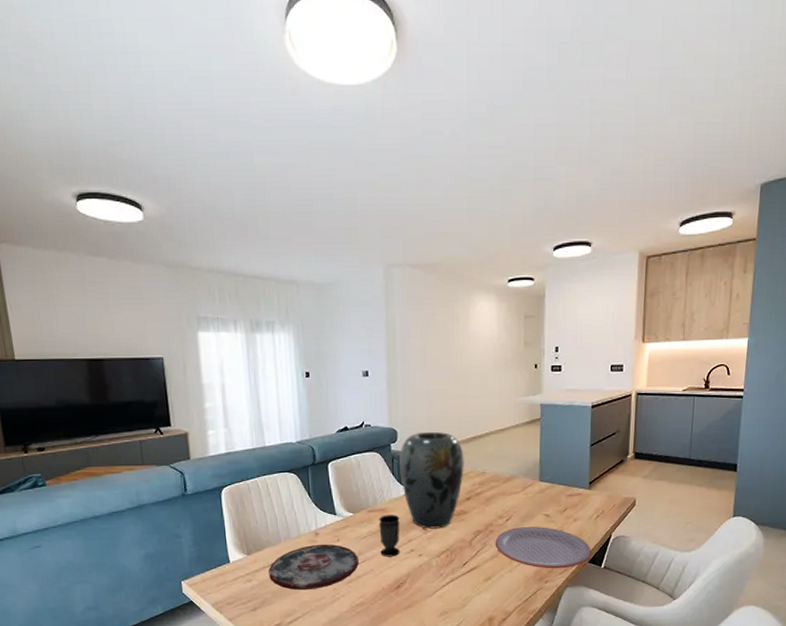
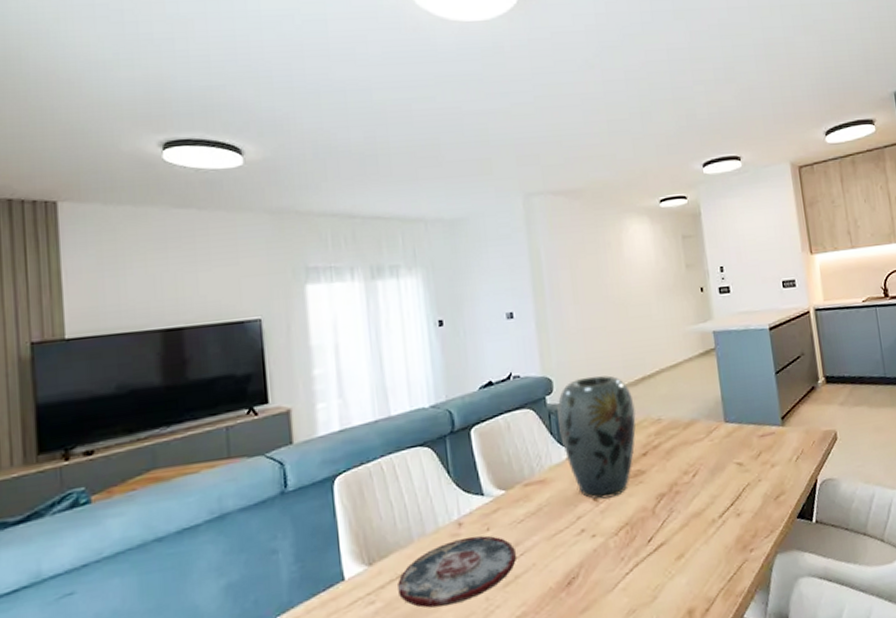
cup: present [379,514,400,557] -> none [538,485,568,544]
plate: present [495,527,592,569] -> none [683,479,799,533]

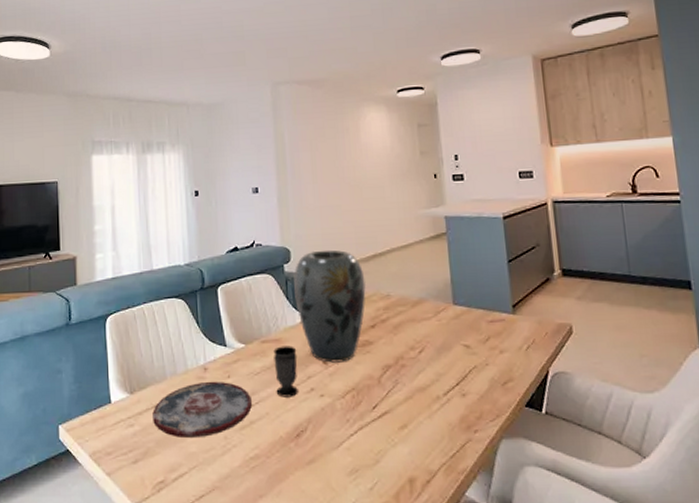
cup: none [538,485,568,544] -> present [273,346,298,397]

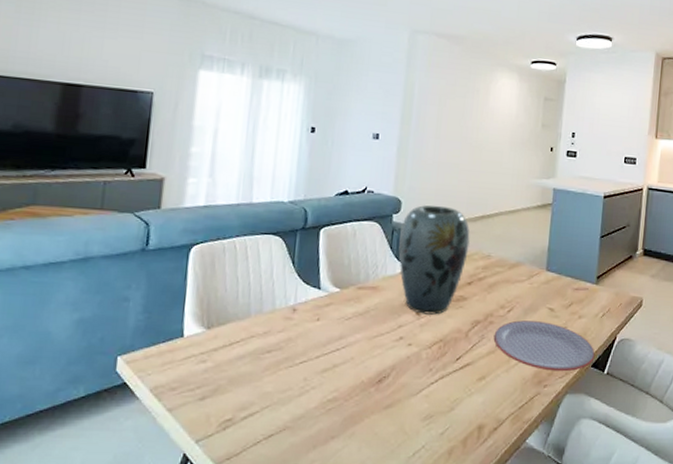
plate: present [152,381,252,439] -> none [228,322,339,378]
cup: present [273,346,298,397] -> none [364,294,392,344]
plate: none [408,360,527,414] -> present [493,320,595,372]

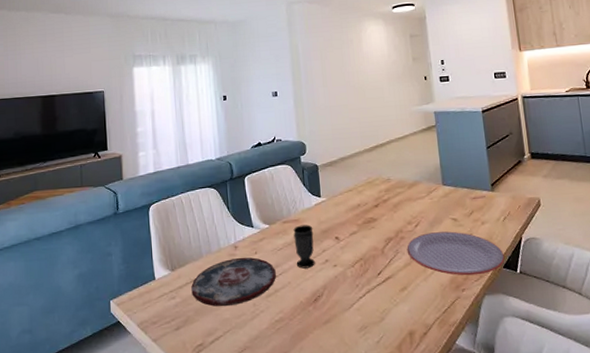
plate: none [228,322,339,378] -> present [191,257,276,307]
cup: none [364,294,392,344] -> present [293,225,315,269]
vase: present [398,205,471,315] -> none [309,142,371,238]

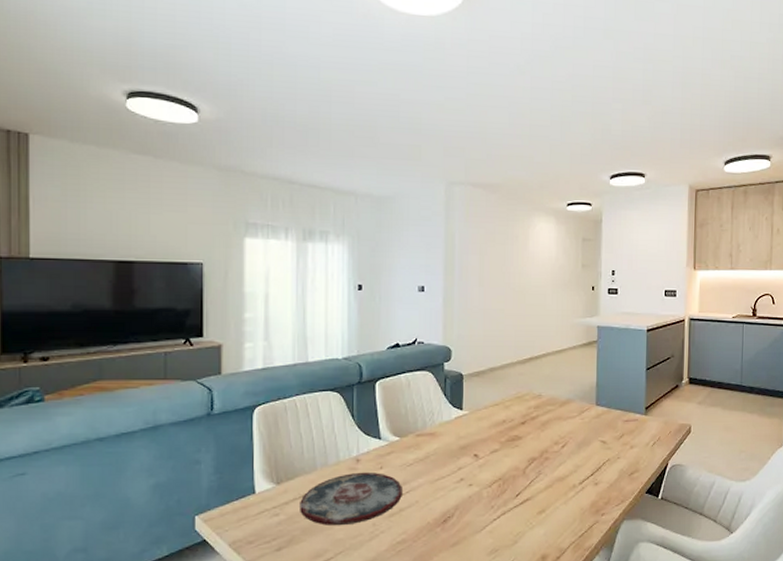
cup: present [293,225,315,269] -> none [427,439,450,487]
plate: present [406,231,505,276] -> none [550,454,649,500]

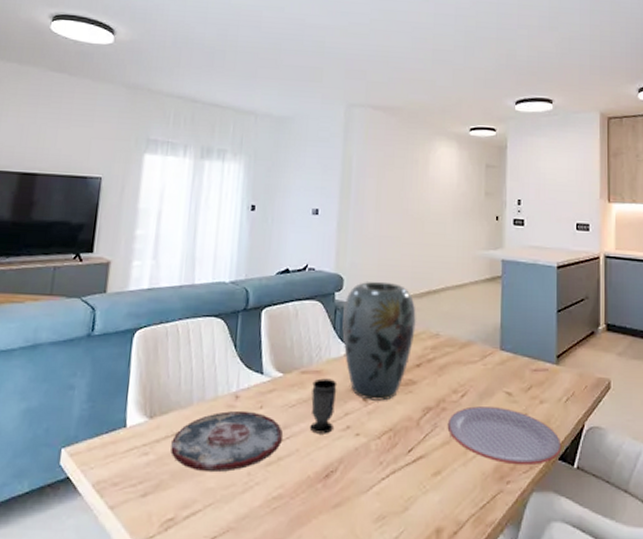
cup: none [427,439,450,487] -> present [309,378,337,434]
vase: none [452,351,521,456] -> present [342,281,417,401]
plate: none [550,454,649,500] -> present [447,406,562,466]

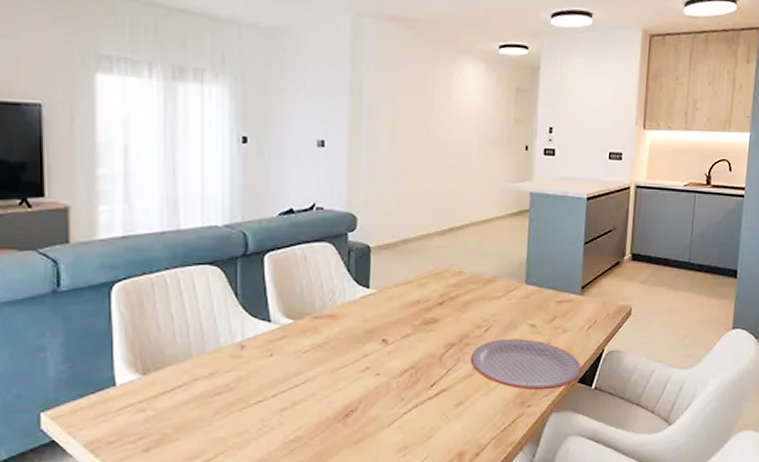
plate: present [170,410,283,473] -> none [172,360,296,423]
cup: present [309,378,337,434] -> none [326,322,354,377]
vase: present [342,281,417,401] -> none [357,219,439,341]

